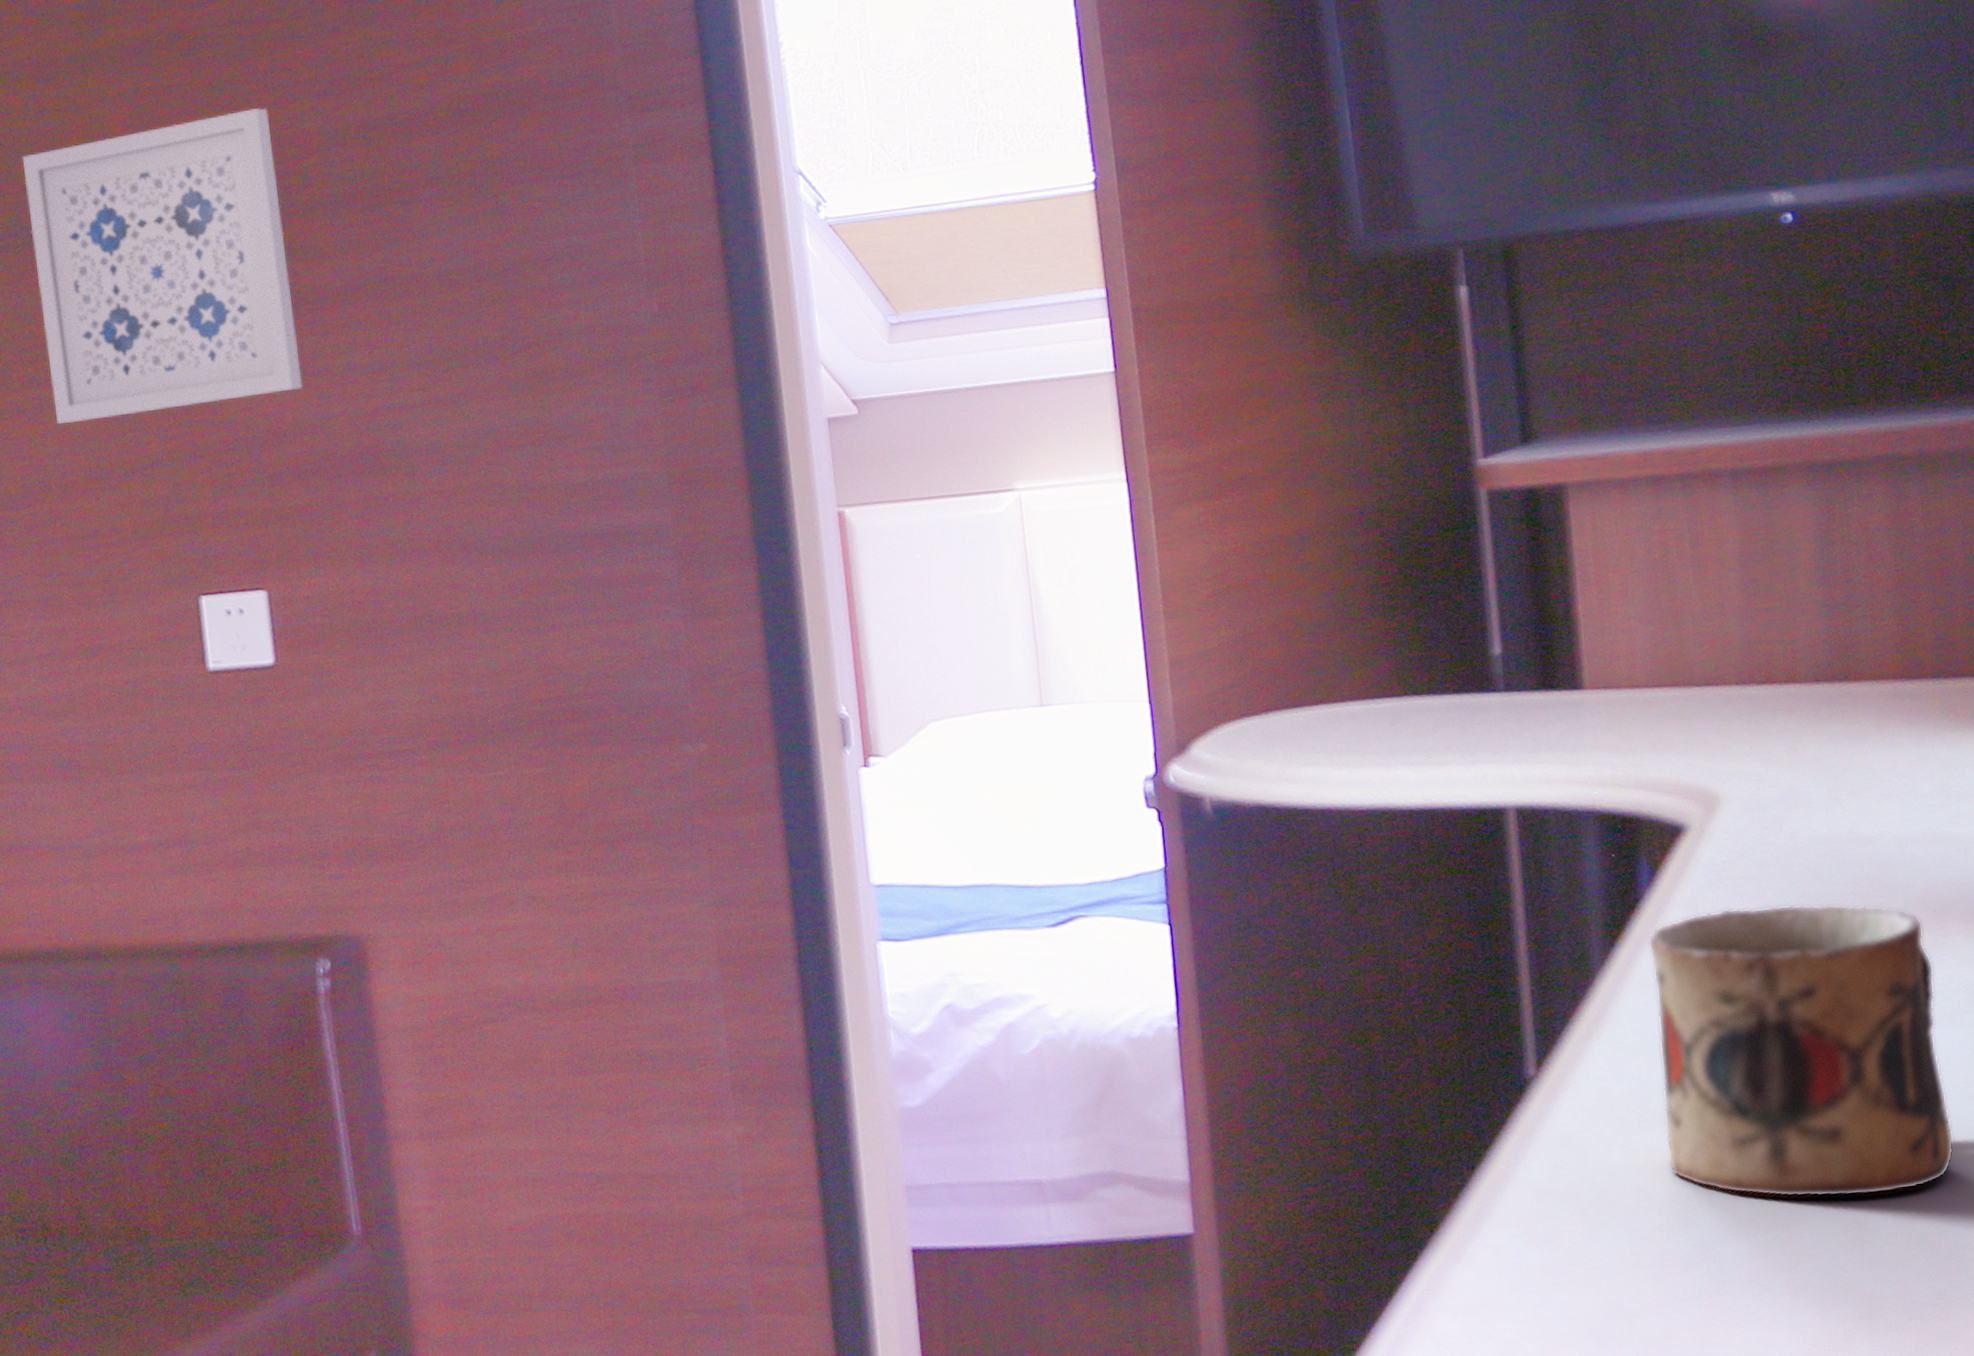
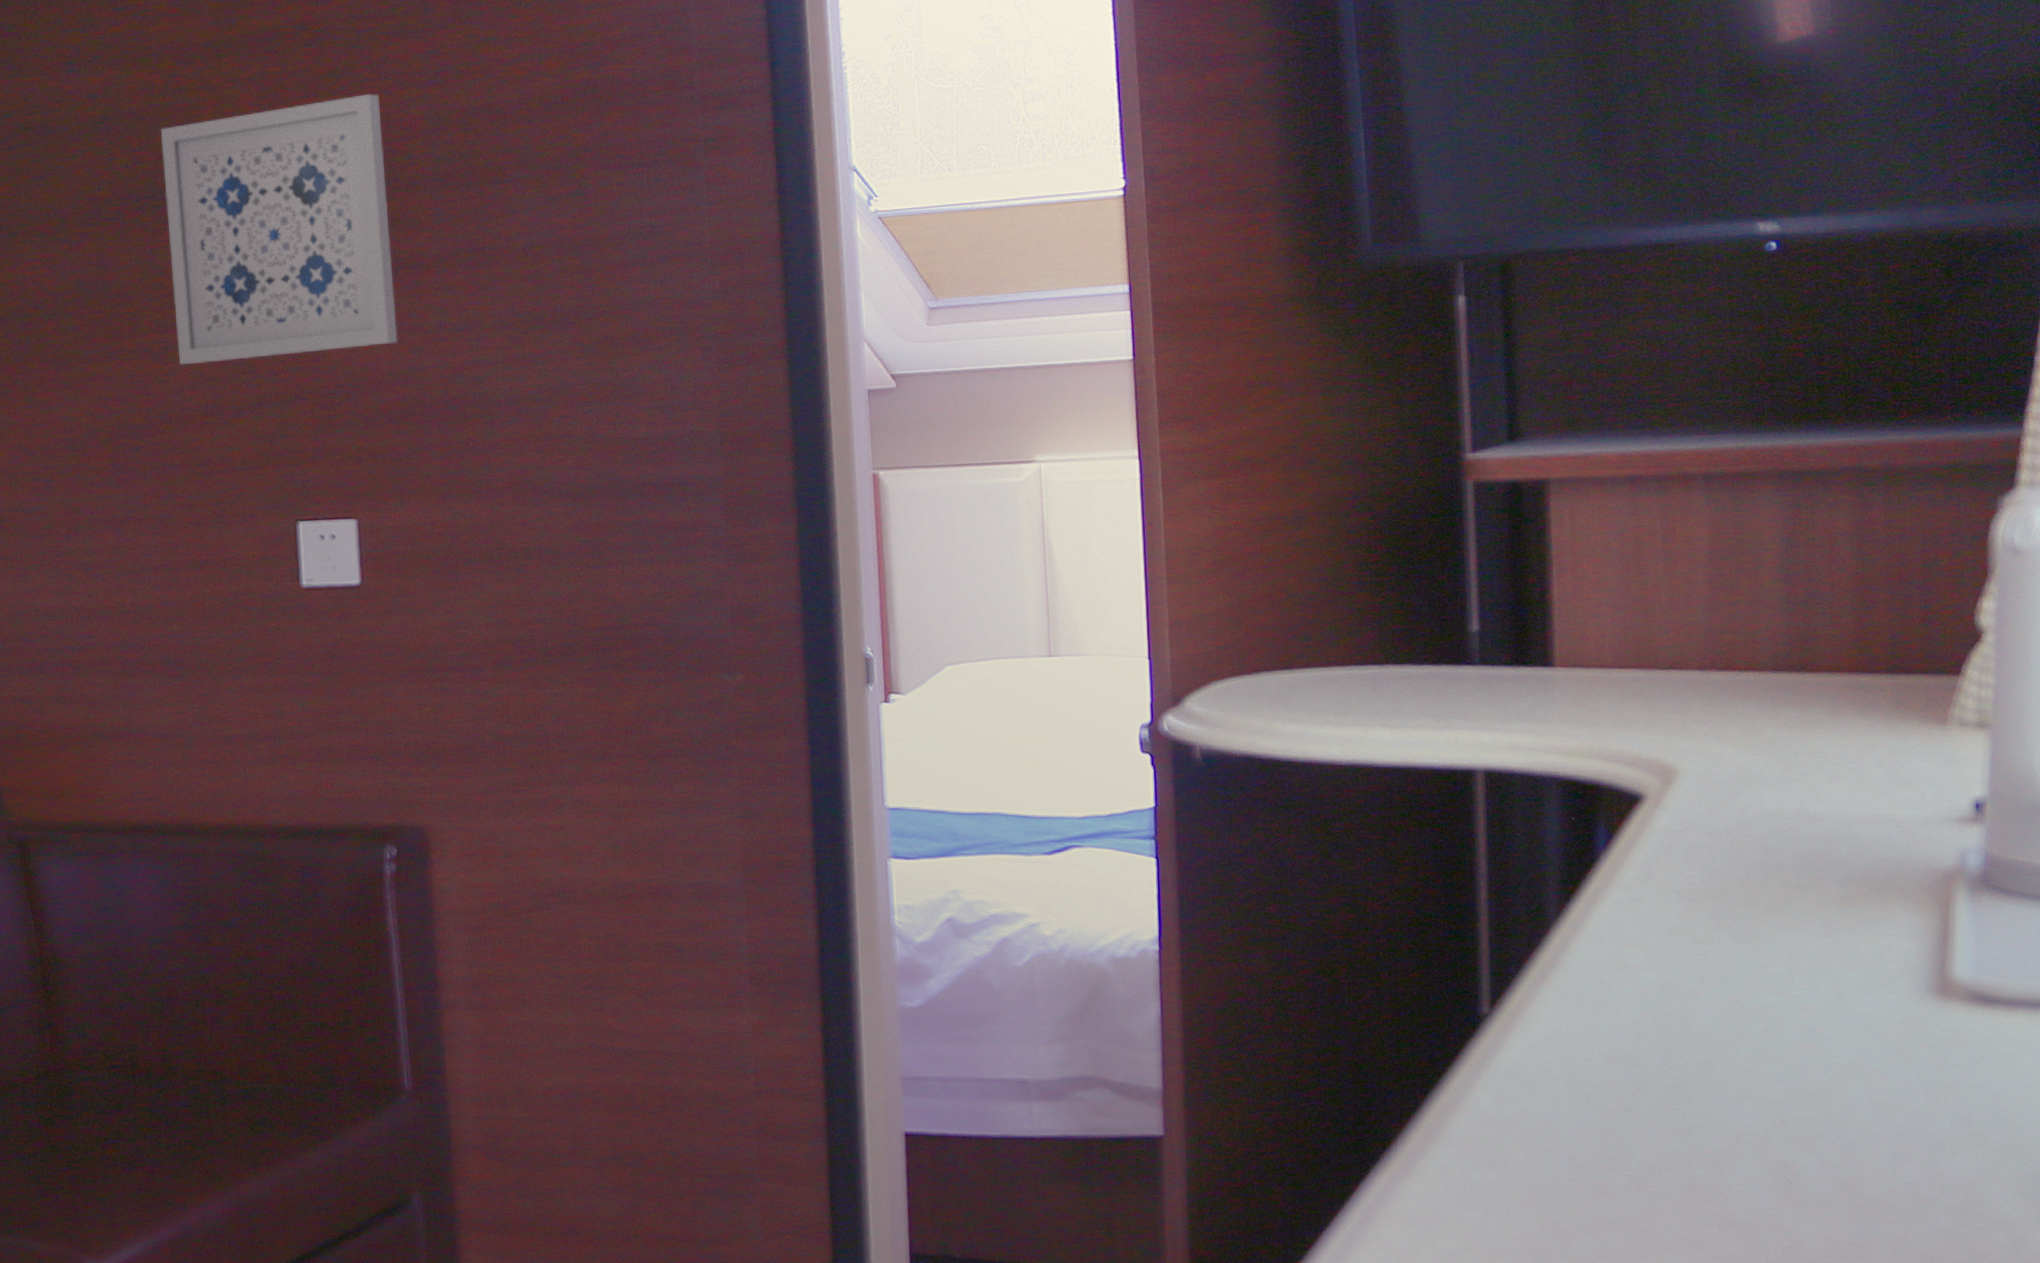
mug: present [1648,904,1955,1198] -> none [1601,872,1882,1141]

